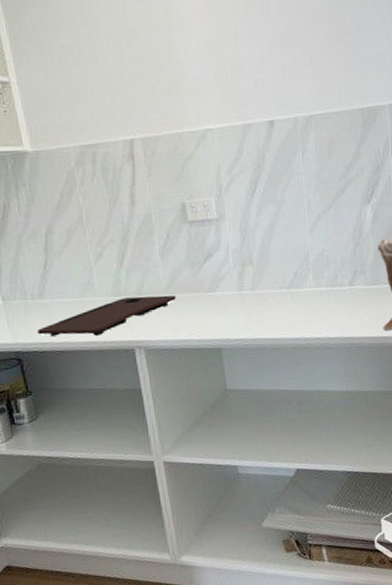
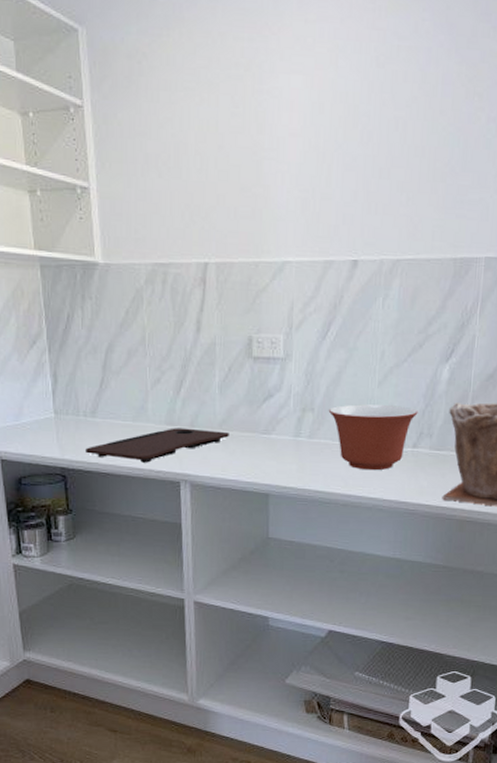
mixing bowl: none [266,248,350,313] -> present [328,404,418,471]

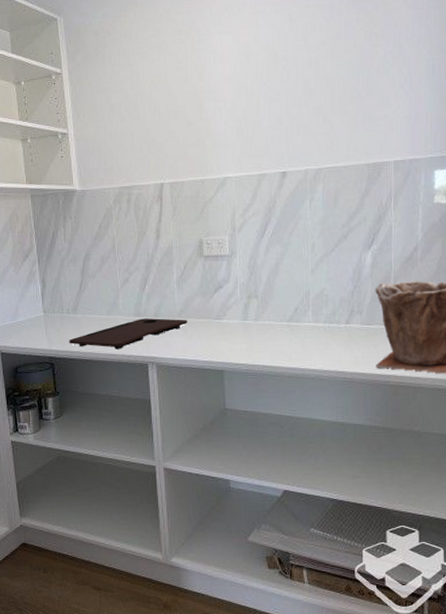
mixing bowl: present [328,404,418,471] -> none [270,289,348,346]

